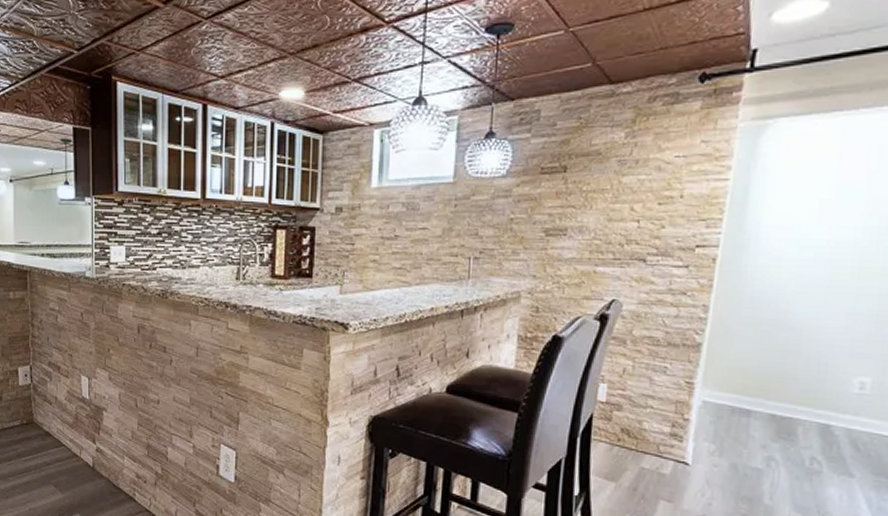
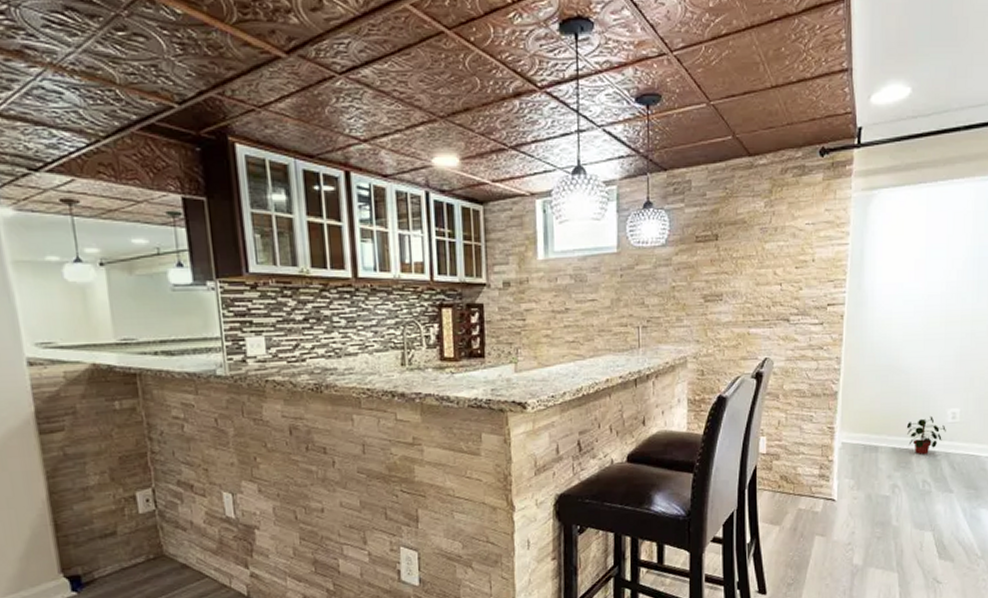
potted plant: none [792,382,850,428] -> present [906,415,946,455]

